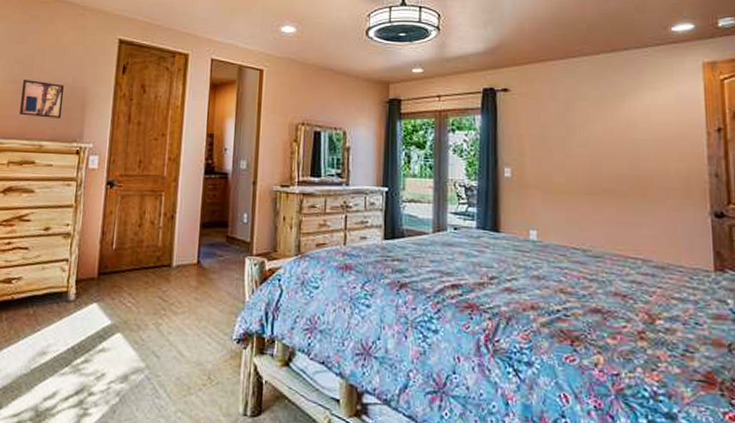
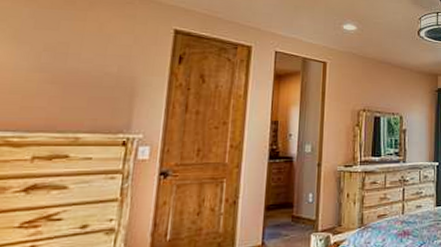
wall art: present [20,80,64,118] -> none [49,68,108,109]

